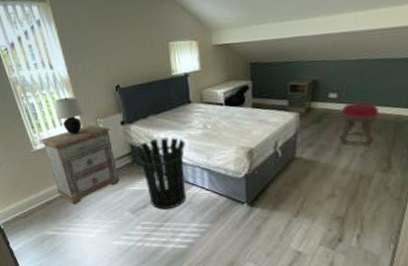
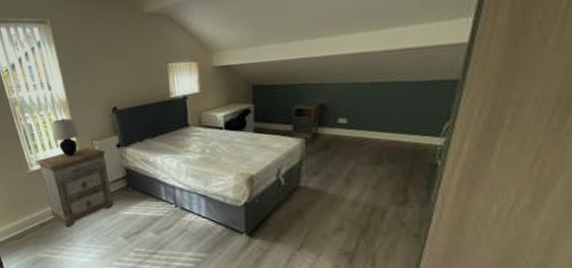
waste bin: present [136,137,187,210] -> none [131,161,182,236]
stool: present [339,102,379,147] -> none [349,128,394,177]

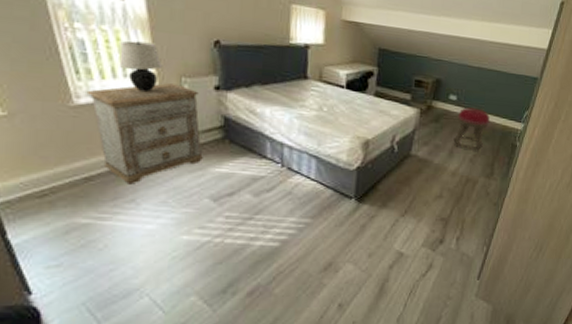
stool: none [349,128,394,177] -> present [453,107,490,152]

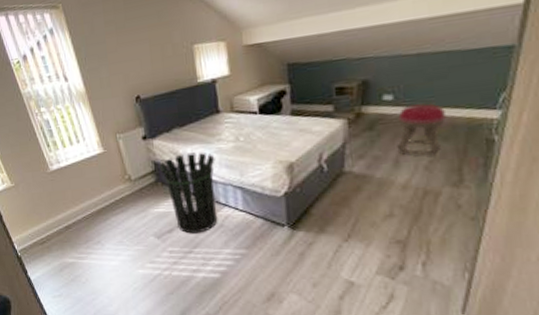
nightstand: present [86,83,203,185] -> none [56,141,143,229]
table lamp: present [119,40,163,92] -> none [71,110,102,152]
waste bin: none [230,113,295,199] -> present [159,152,218,234]

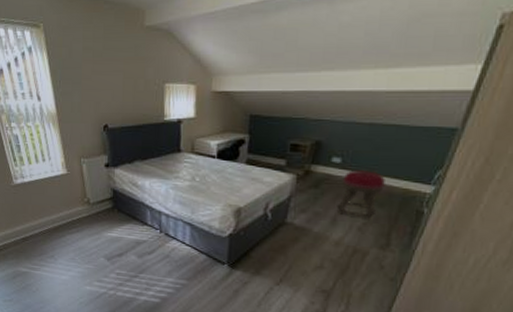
waste bin: present [159,152,218,234] -> none [118,185,170,261]

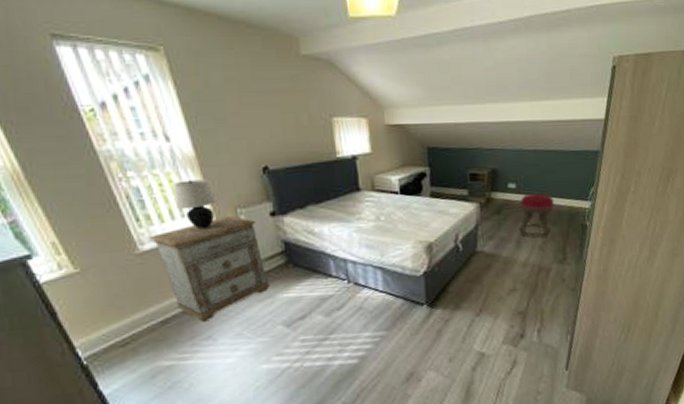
nightstand: none [21,164,98,244] -> present [149,216,270,322]
table lamp: none [39,132,68,172] -> present [173,179,217,229]

